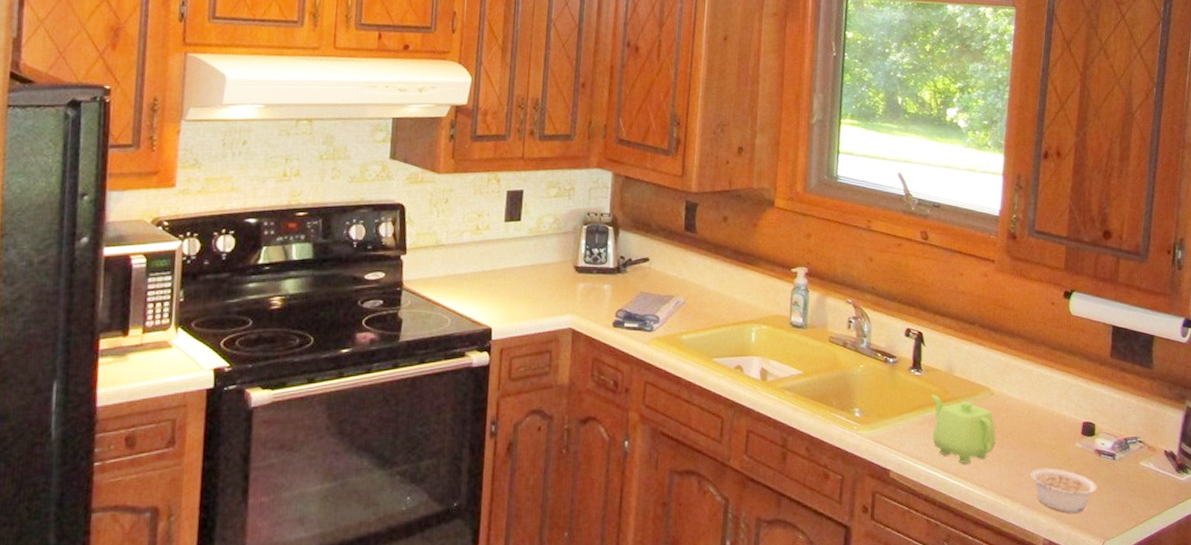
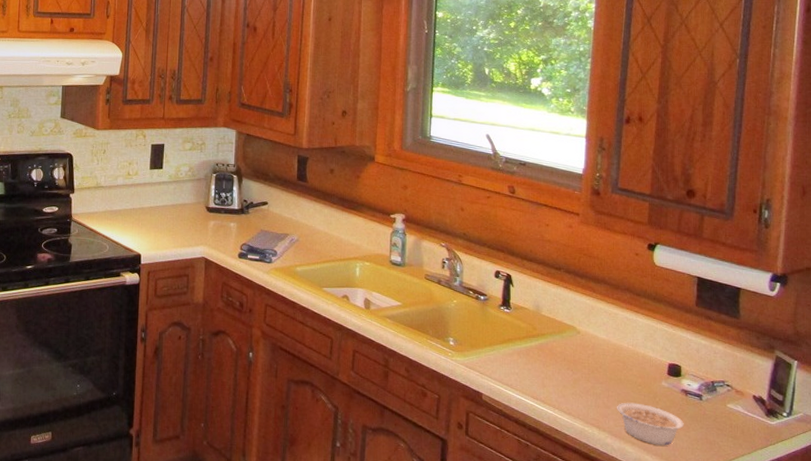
teapot: present [930,394,996,463] -> none [519,330,583,393]

